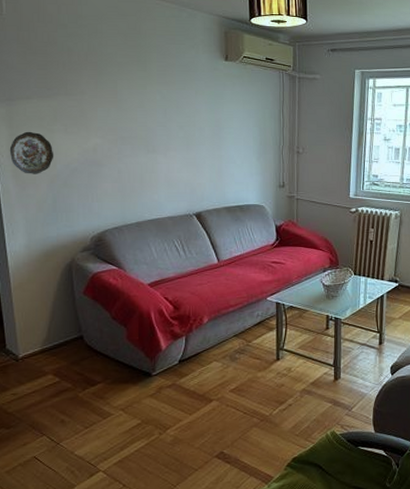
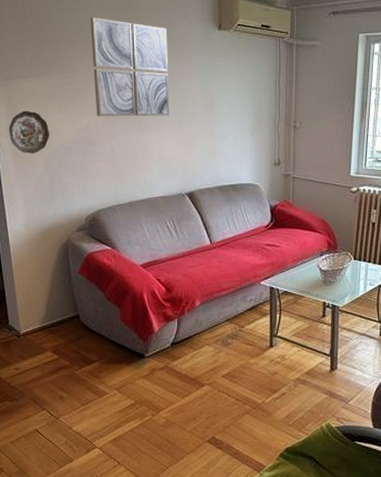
wall art: none [98,43,178,140] -> present [90,17,170,117]

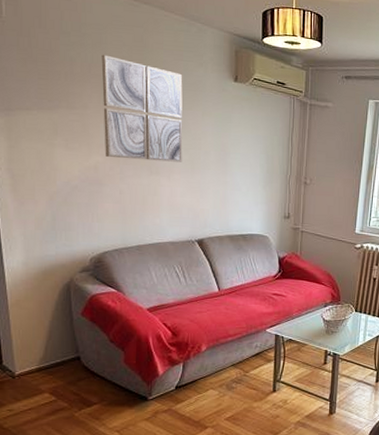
decorative plate: present [8,110,50,154] -> none [7,144,54,190]

